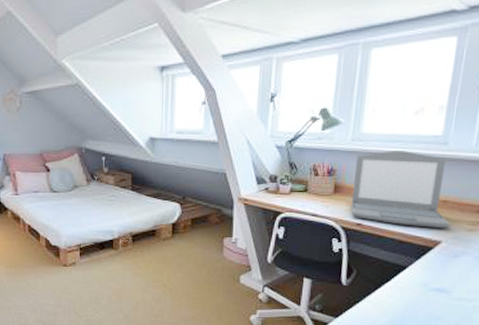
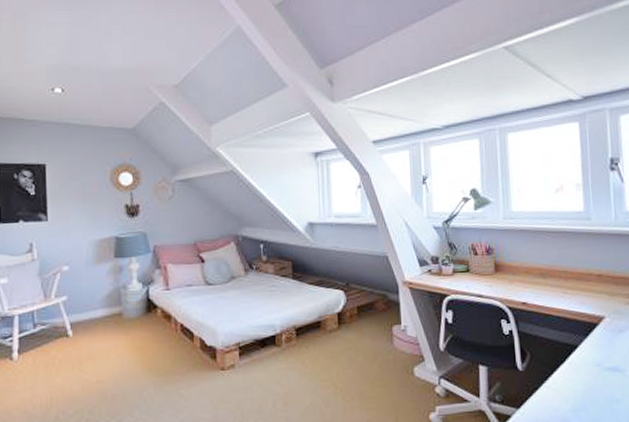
laptop: present [351,151,450,229] -> none [511,227,609,304]

